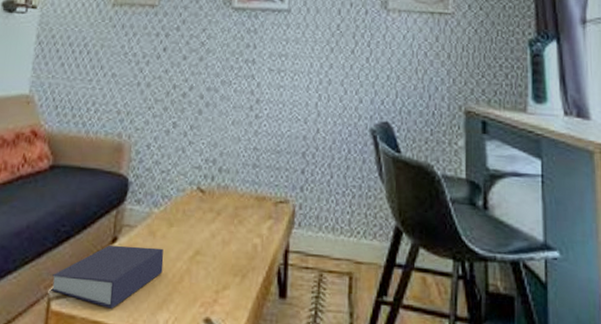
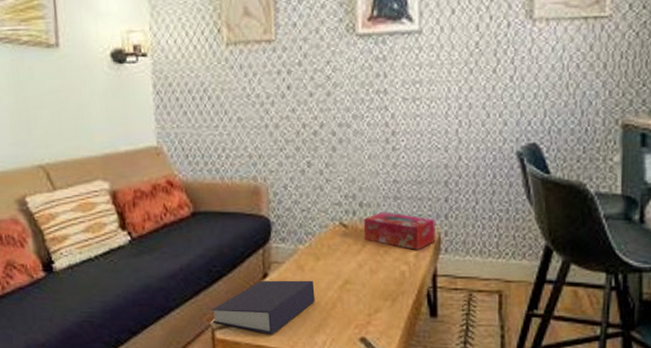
tissue box: none [219,179,291,222] -> present [363,212,436,250]

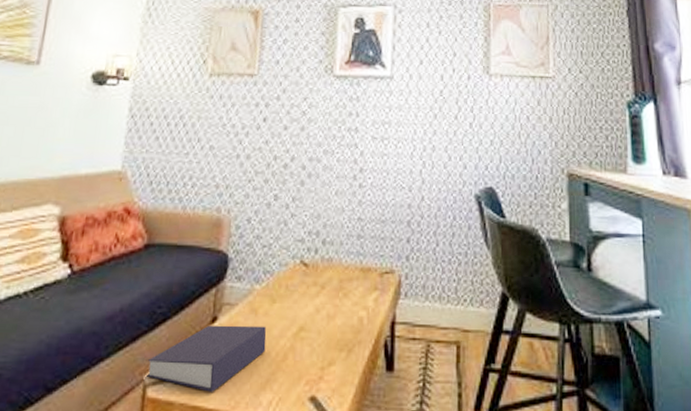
tissue box: present [363,212,436,250] -> none [323,251,397,294]

